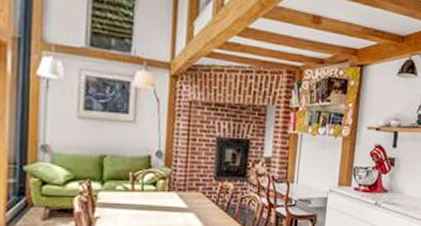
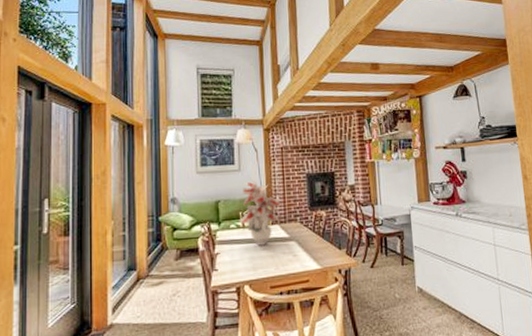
bouquet: none [128,130,182,214] -> present [239,176,281,246]

